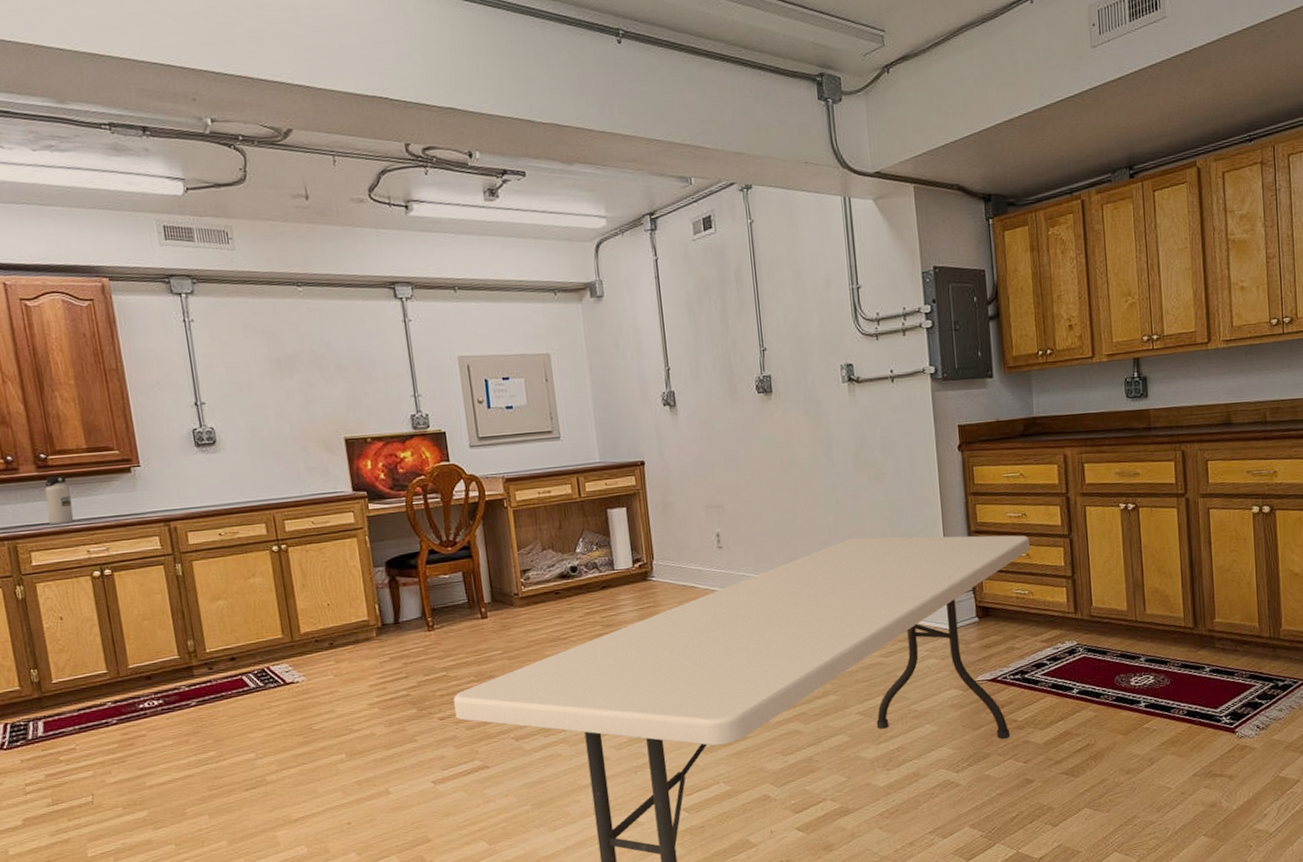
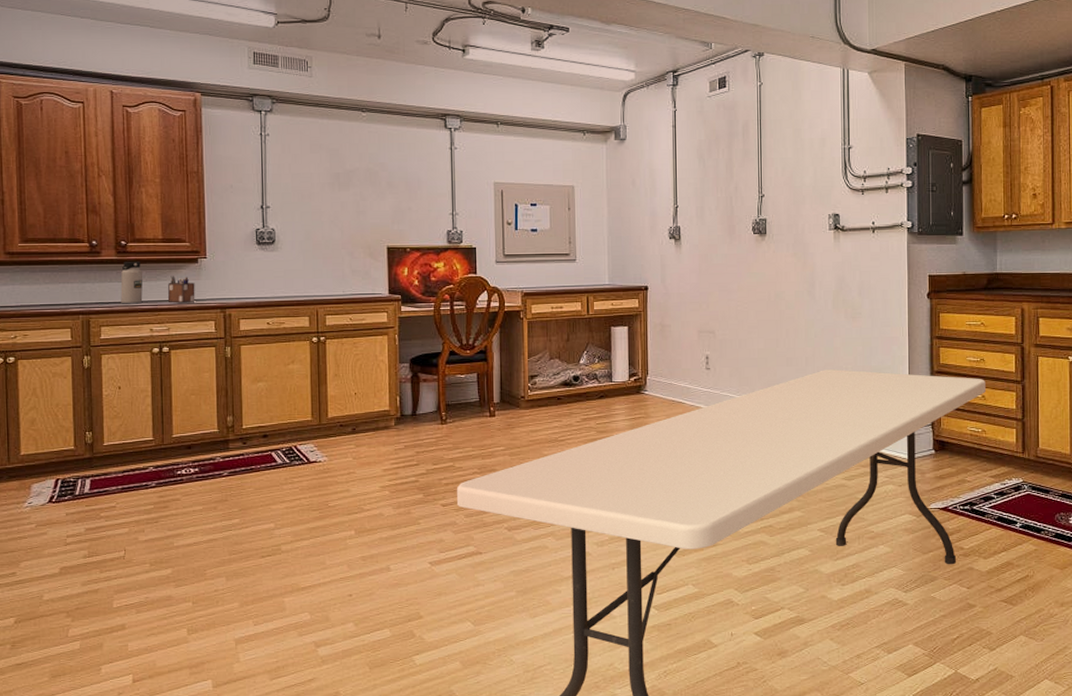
desk organizer: none [100,489,134,520] -> present [167,276,195,303]

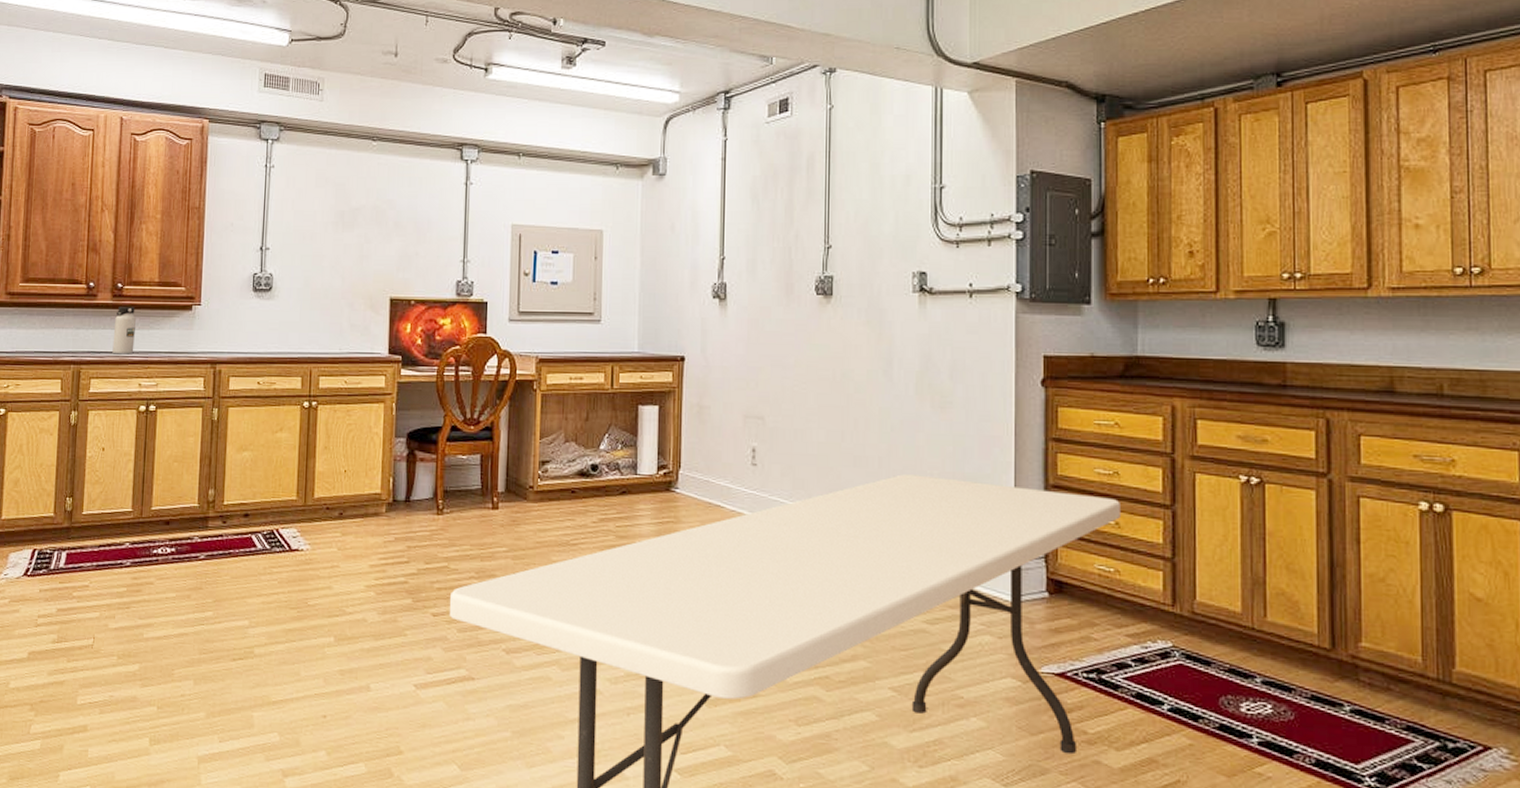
desk organizer: present [167,276,195,303] -> none [158,324,187,356]

